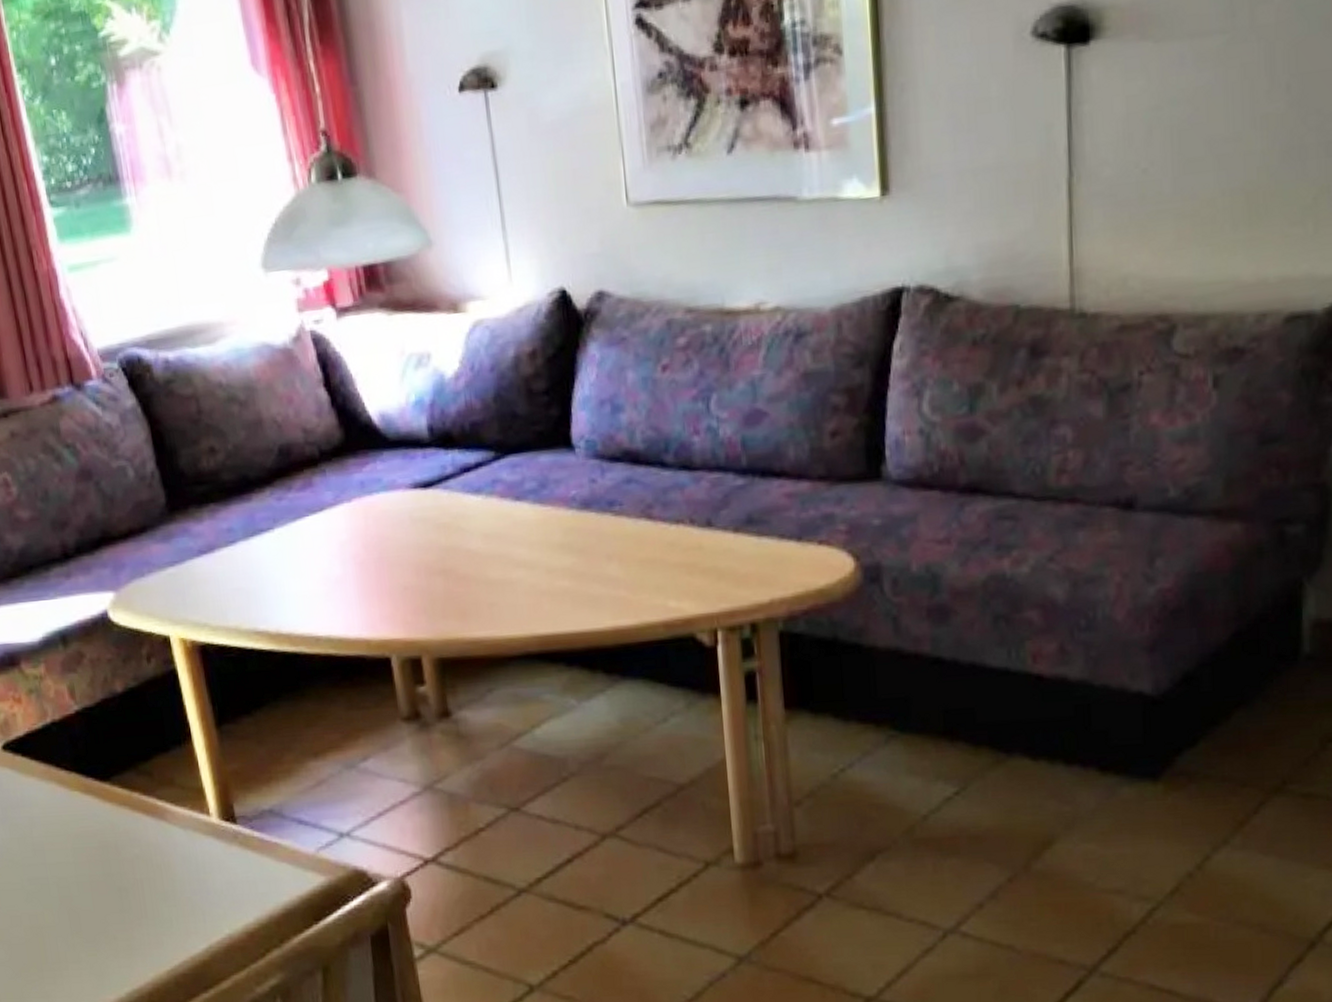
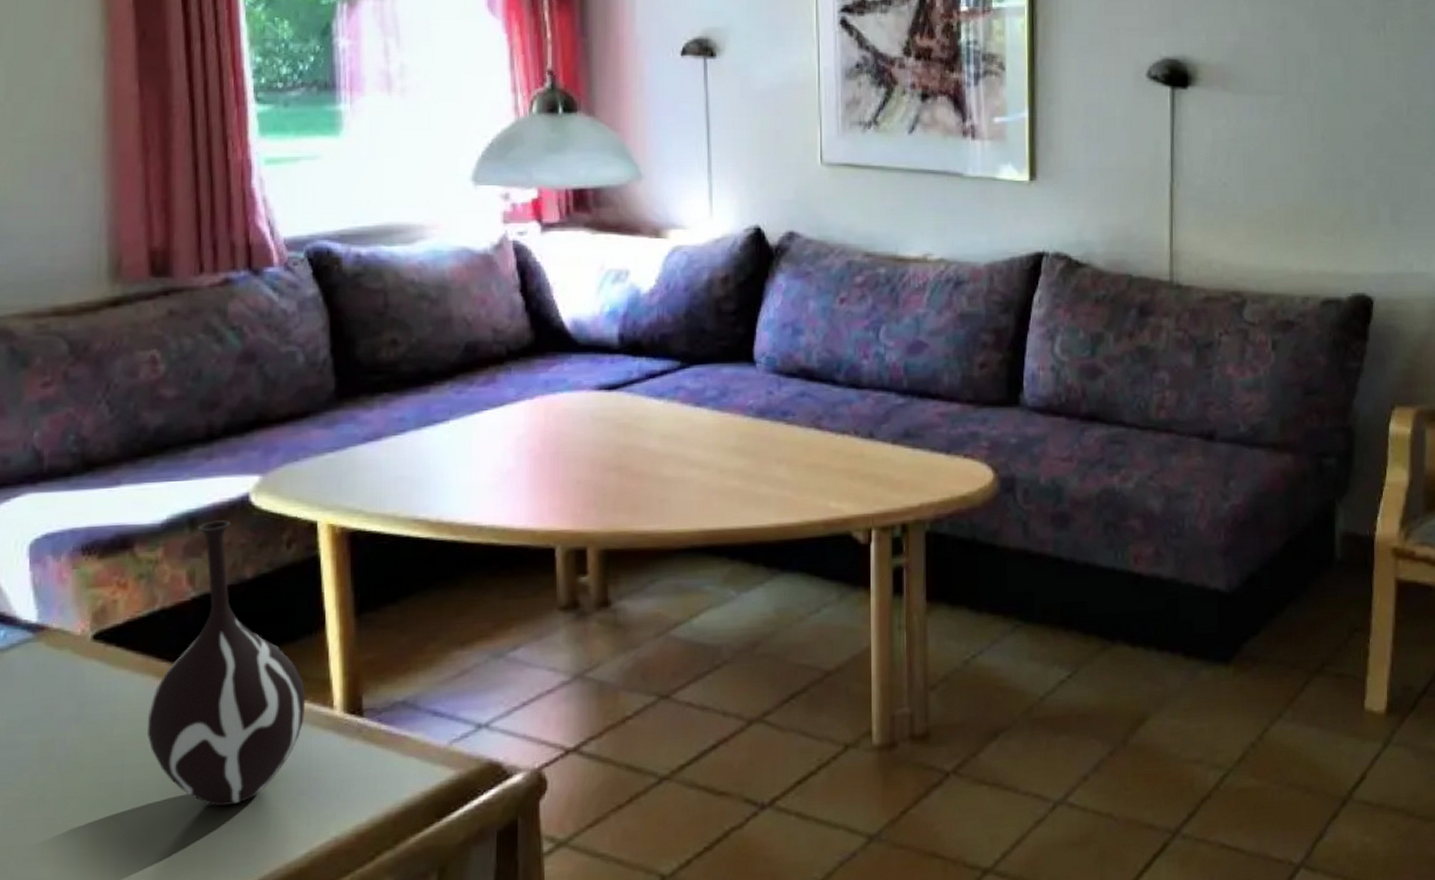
vase: none [57,637,187,902] -> present [146,520,306,806]

